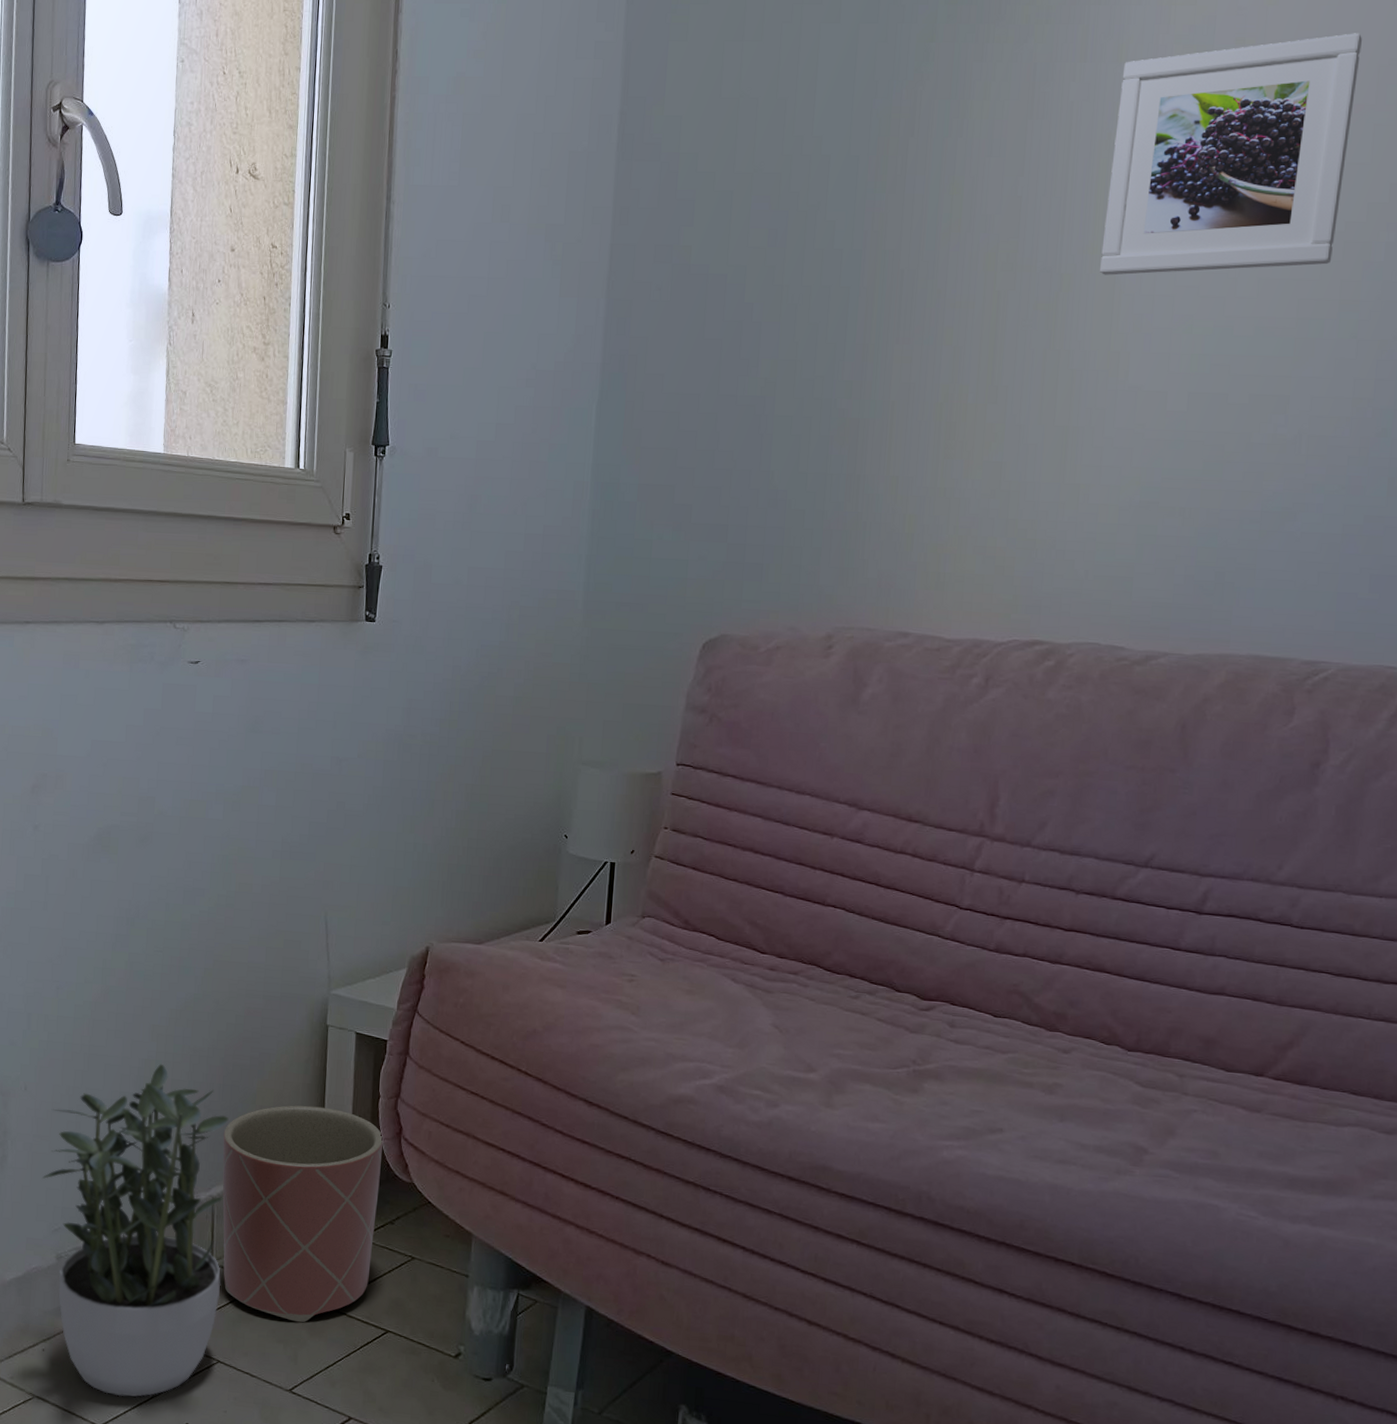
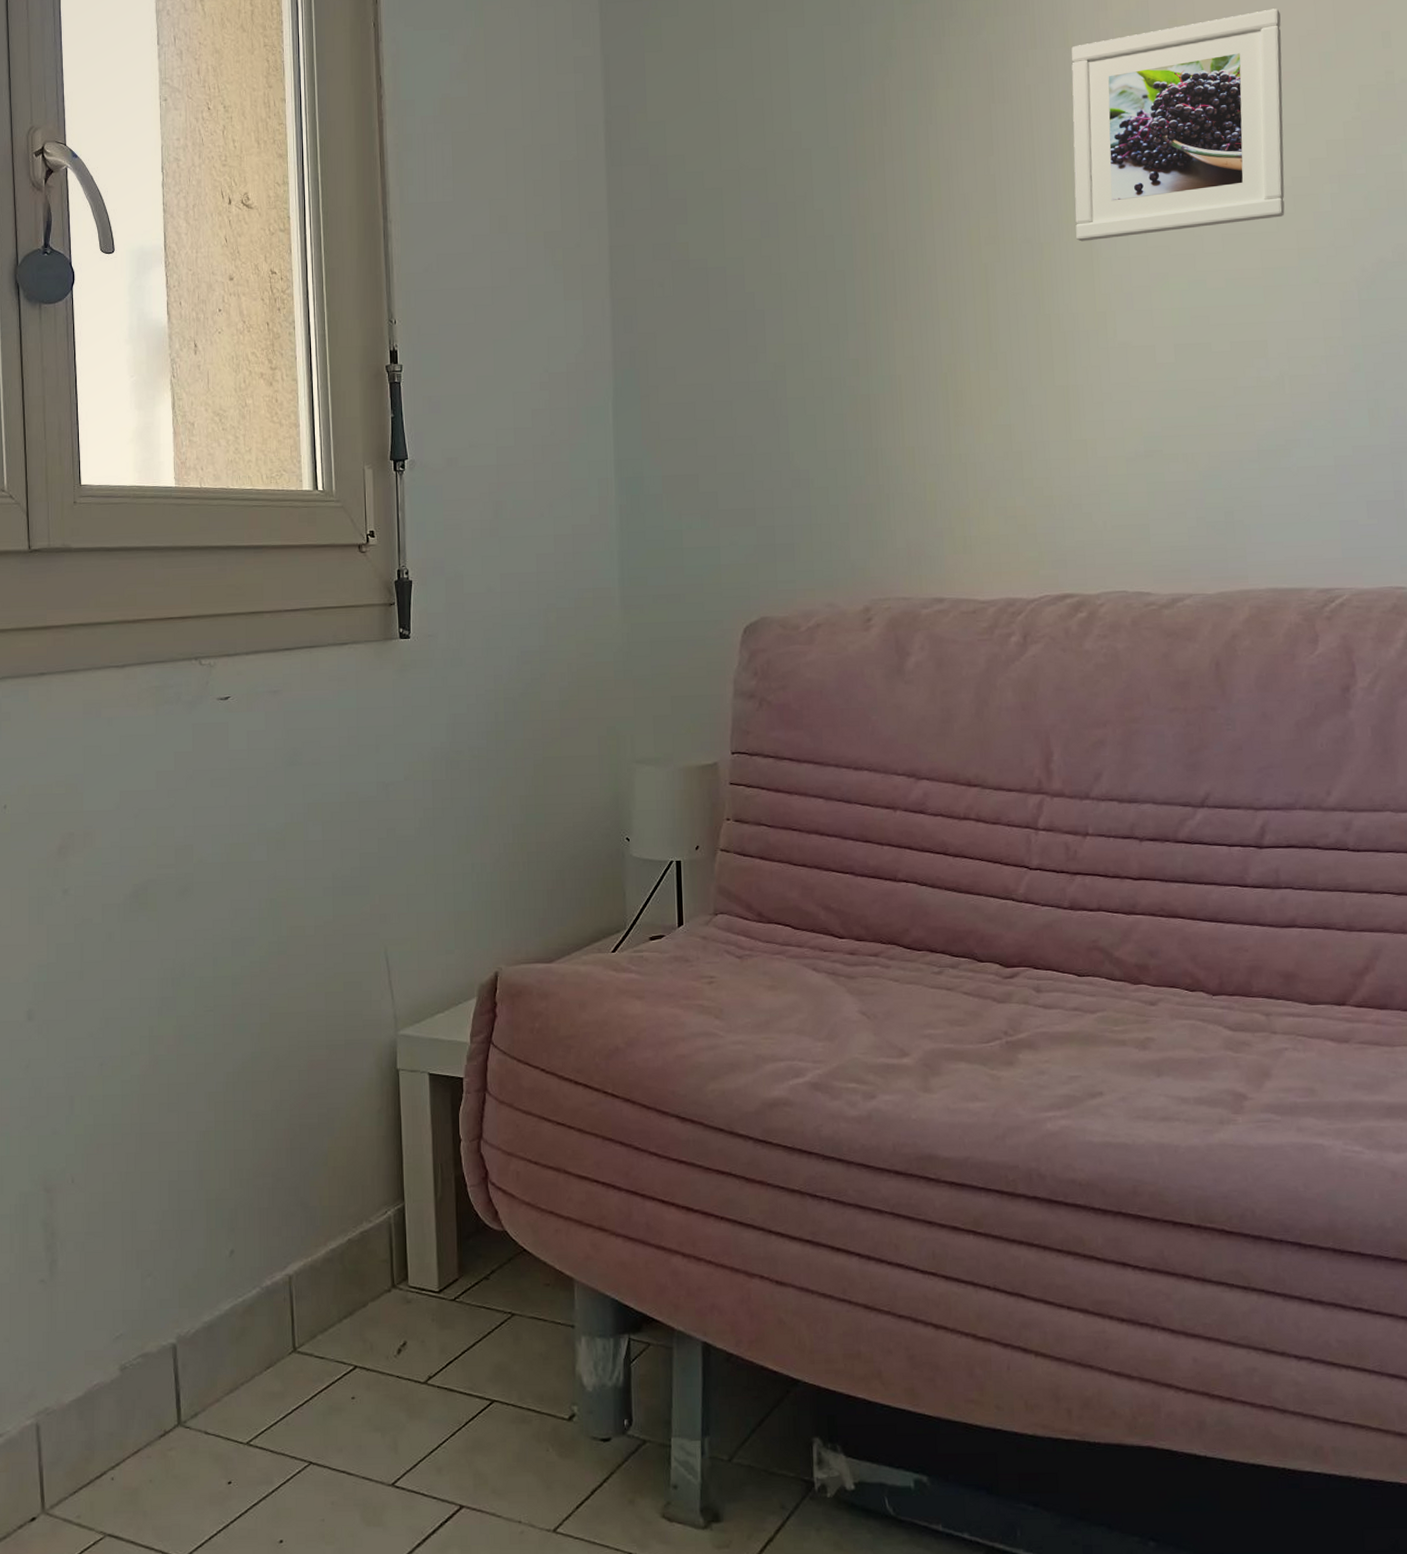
potted plant: present [42,1063,229,1397] -> none [97,1134,307,1521]
planter: present [222,1105,384,1323] -> none [295,1159,470,1405]

